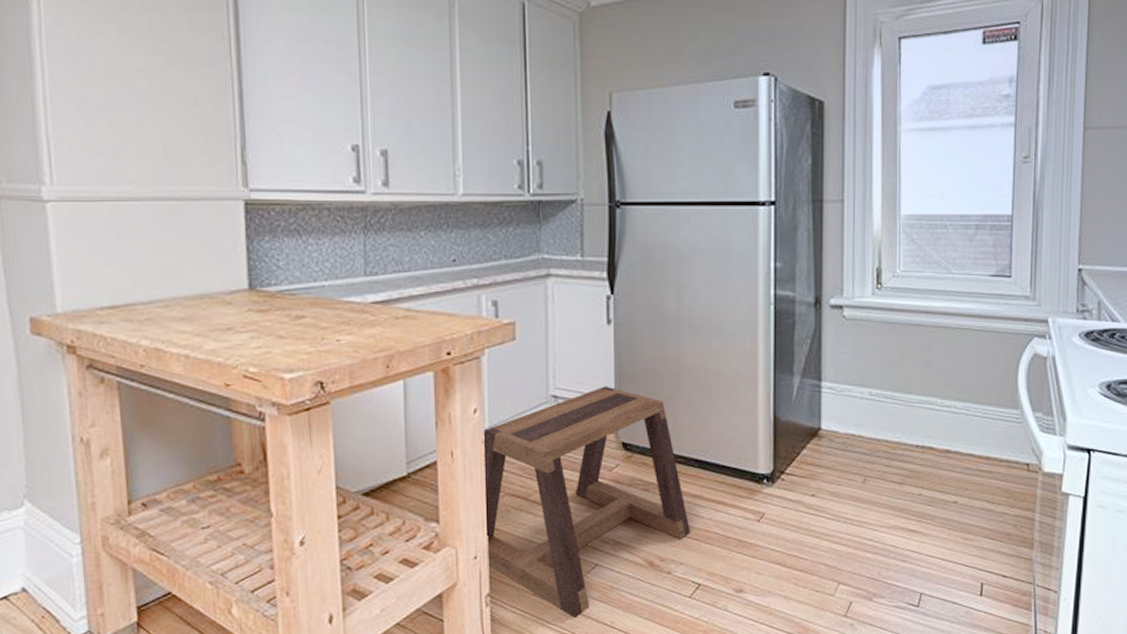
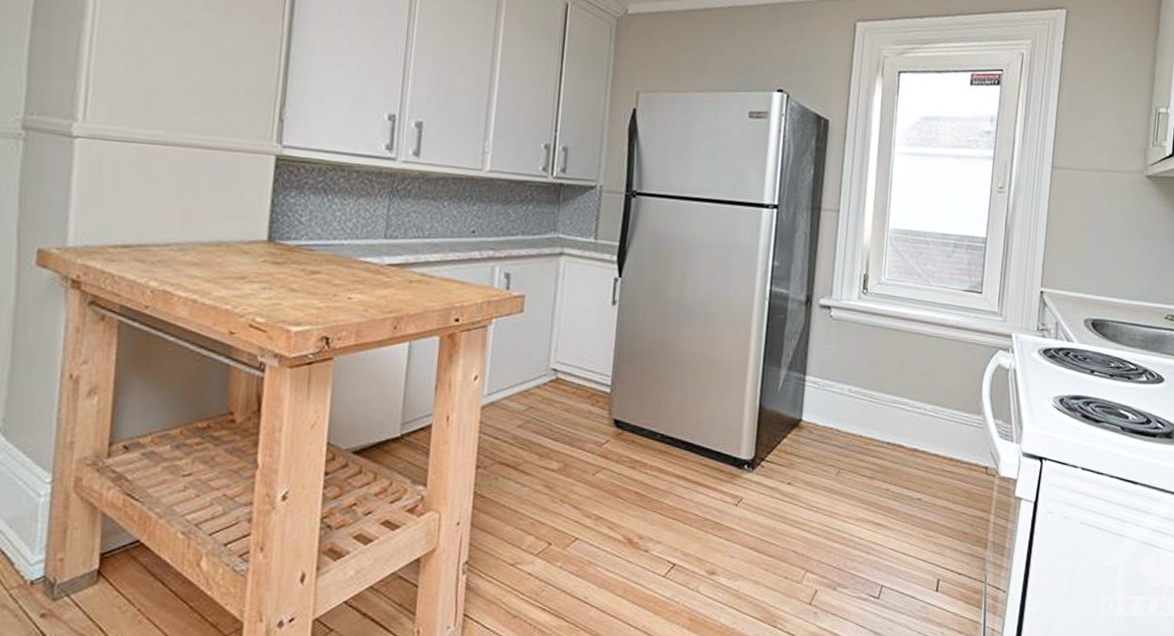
stool: present [482,386,690,619] -> none [470,363,671,592]

